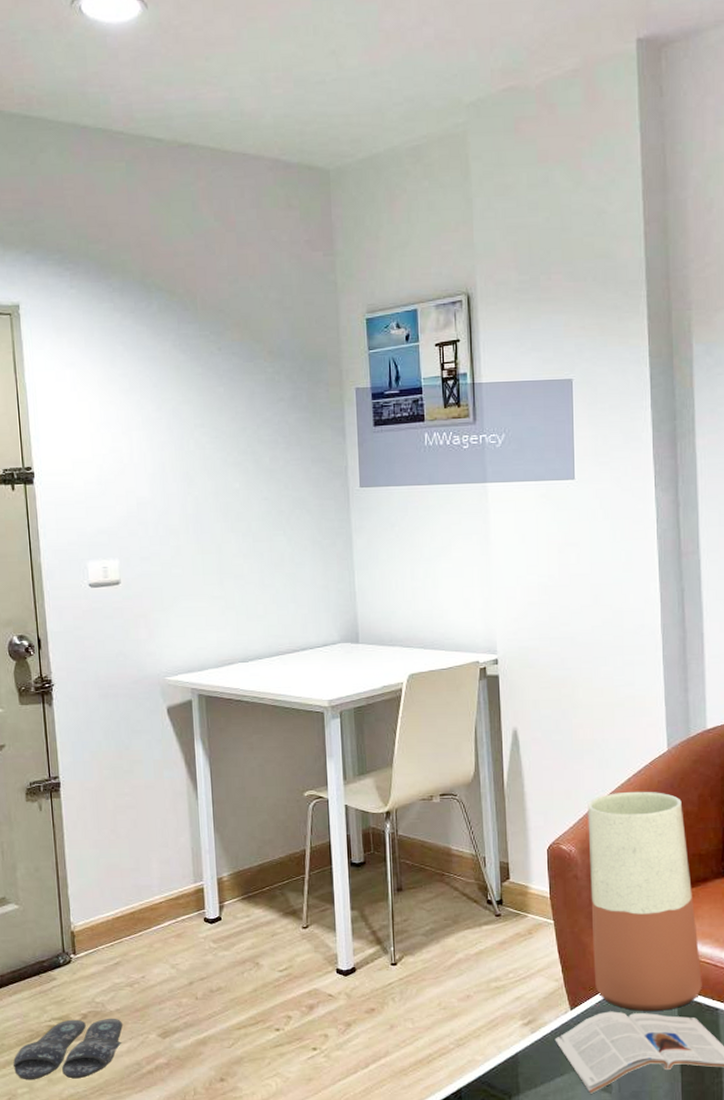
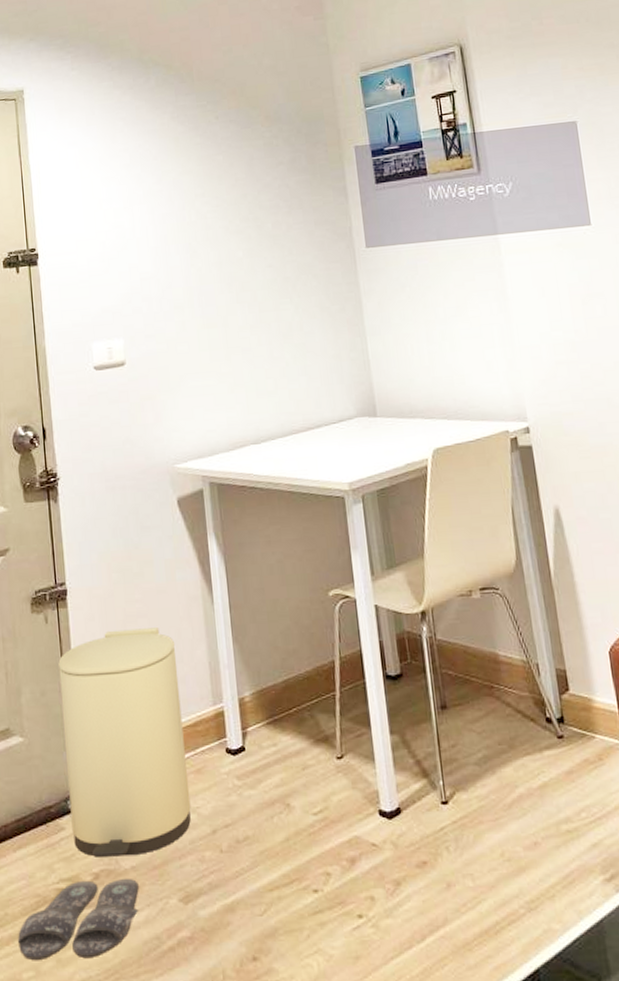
pedal bin: none [51,817,171,1002] -> present [58,628,191,857]

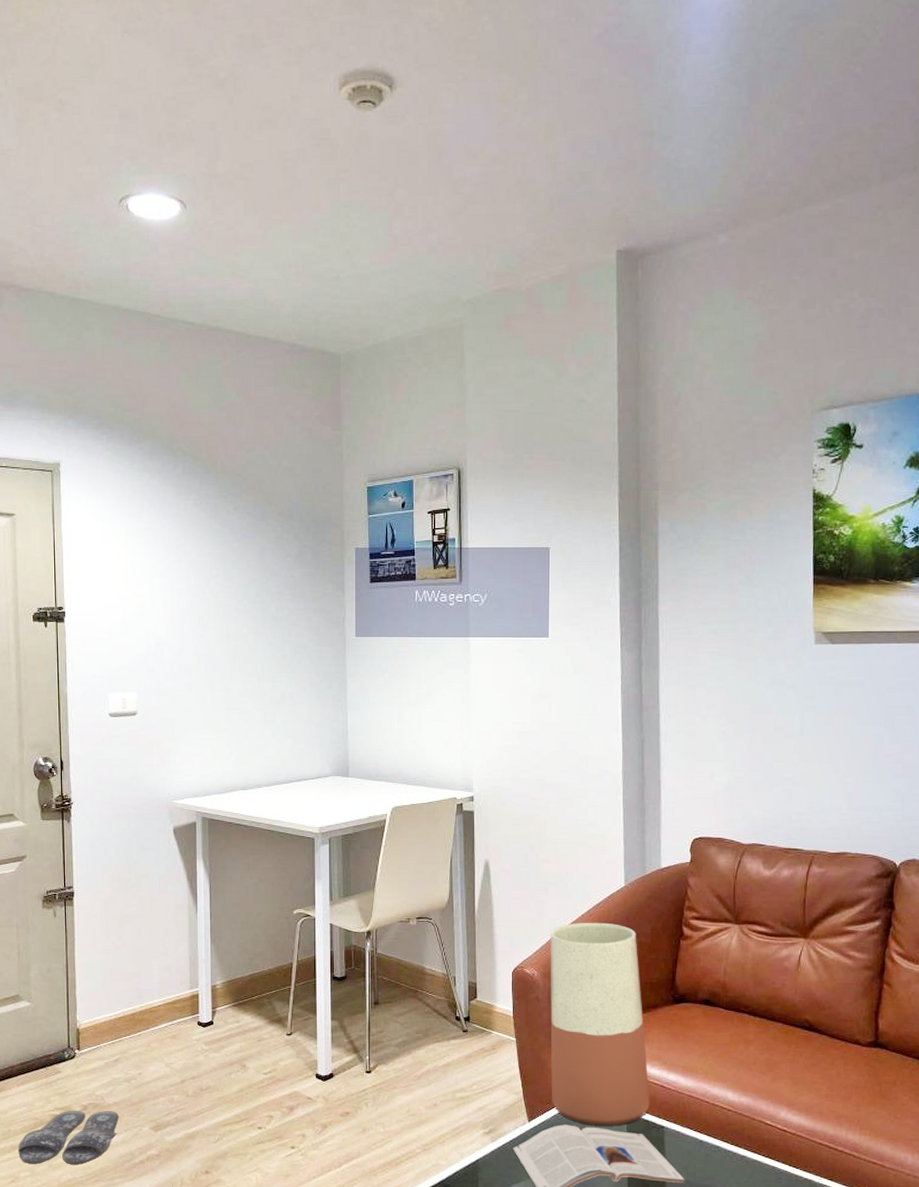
pedal bin: present [58,628,191,857] -> none [63,926,166,1095]

